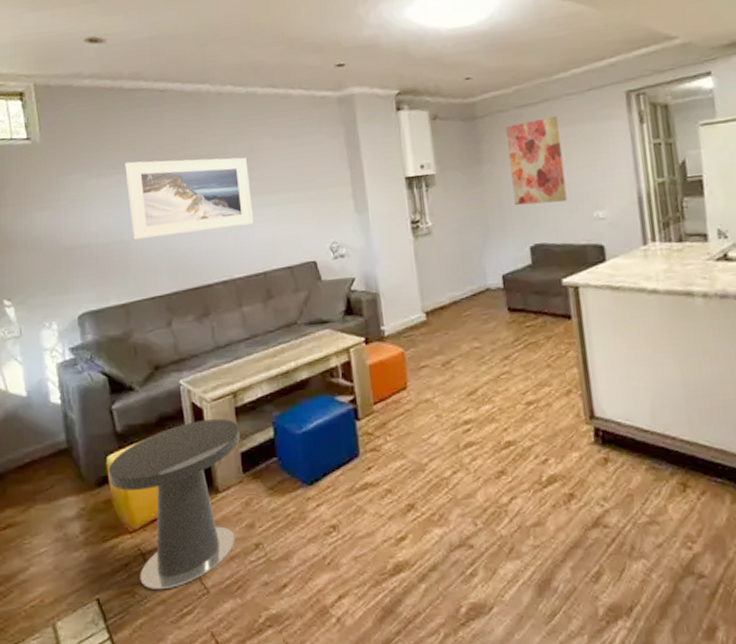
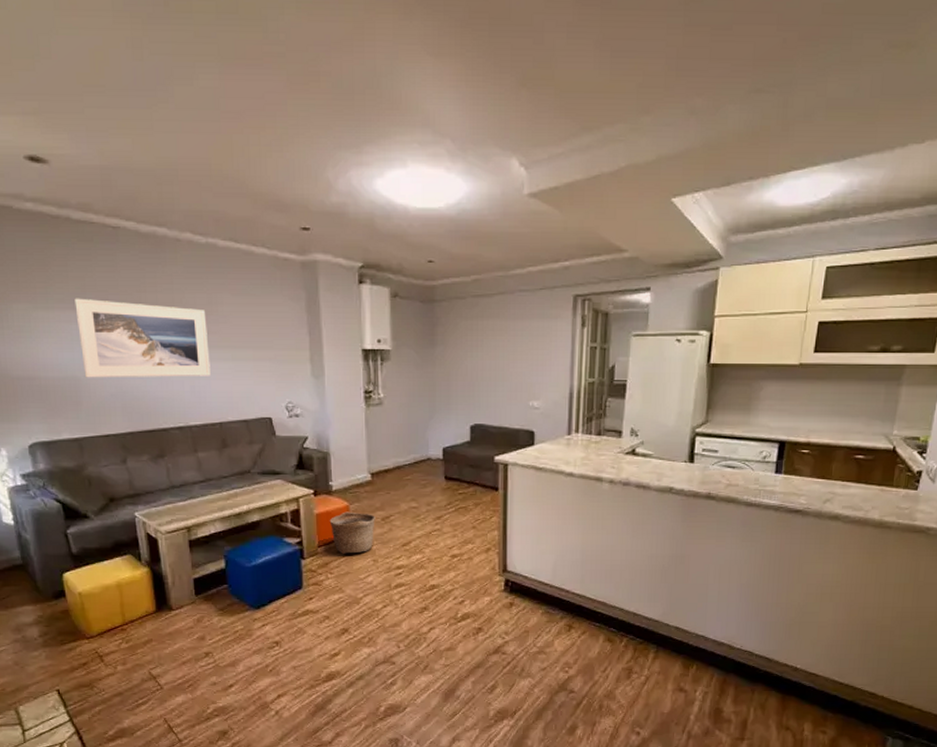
side table: present [108,418,240,590] -> none [65,549,193,685]
basket: none [384,359,435,412] -> present [329,511,375,555]
wall art: present [506,116,567,206] -> none [461,310,509,390]

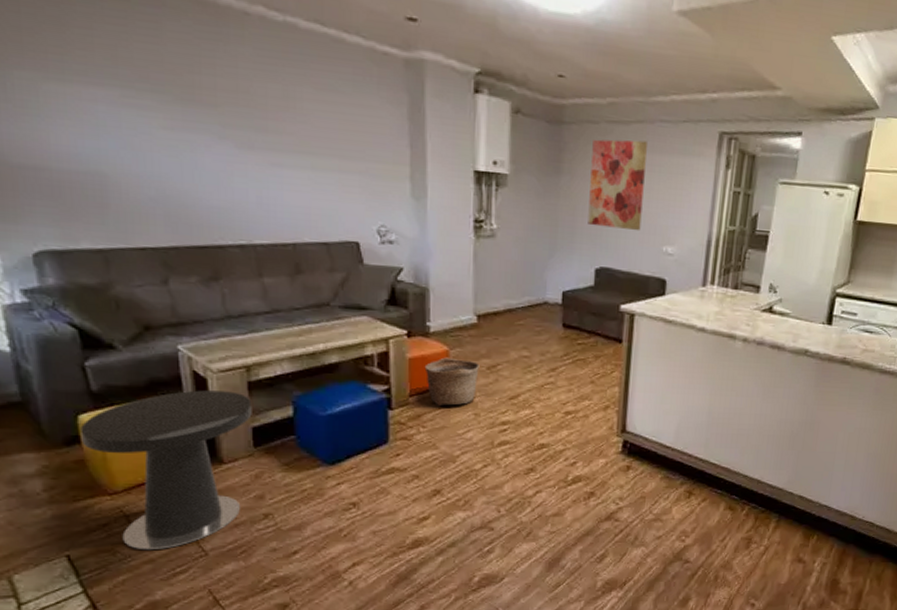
side table: none [65,549,193,685] -> present [80,390,252,550]
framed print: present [74,298,211,378] -> none [102,71,283,186]
wall art: none [461,310,509,390] -> present [588,139,647,231]

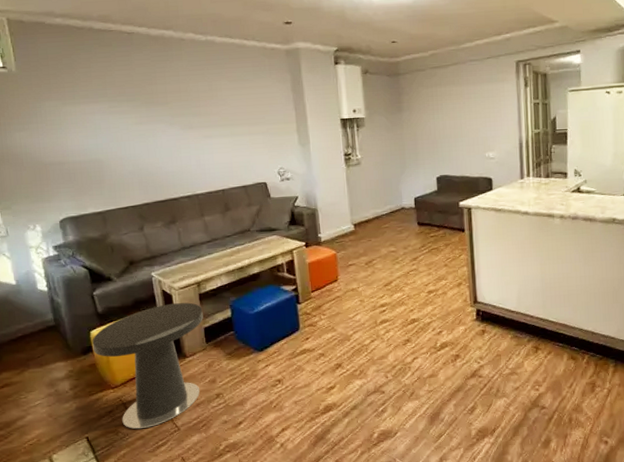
basket: present [424,357,480,407] -> none [320,259,360,298]
wall art: present [588,139,647,231] -> none [422,77,467,146]

